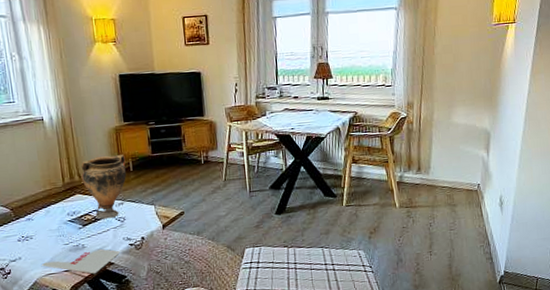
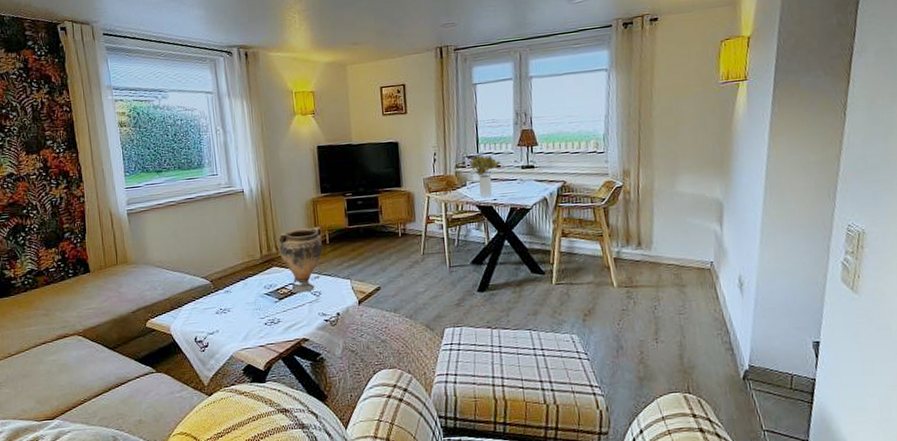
magazine: present [41,244,121,275] -> none [237,318,316,351]
flower bouquet: none [268,86,299,128] -> present [469,155,502,199]

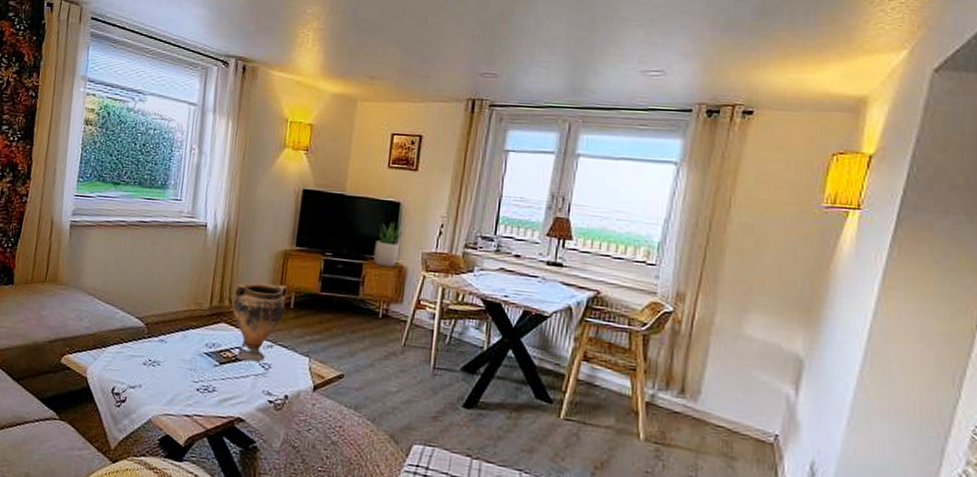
planter: none [384,157,405,197] -> present [372,221,402,269]
flower bouquet: present [469,155,502,199] -> none [481,237,523,293]

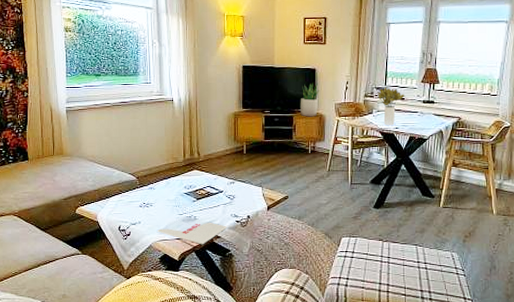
magazine: none [160,383,256,429] -> present [157,215,228,245]
vase: present [232,282,288,362] -> none [201,138,240,195]
flower bouquet: none [481,237,523,293] -> present [376,87,406,127]

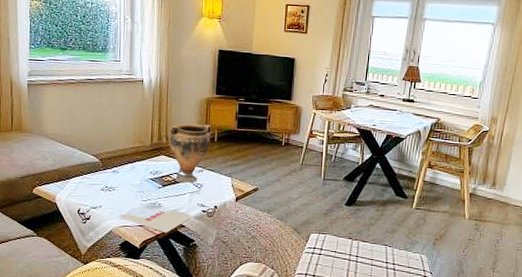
vase: none [201,138,240,195] -> present [169,123,212,183]
planter: present [300,82,319,117] -> none [276,72,297,109]
flower bouquet: present [376,87,406,127] -> none [355,82,386,123]

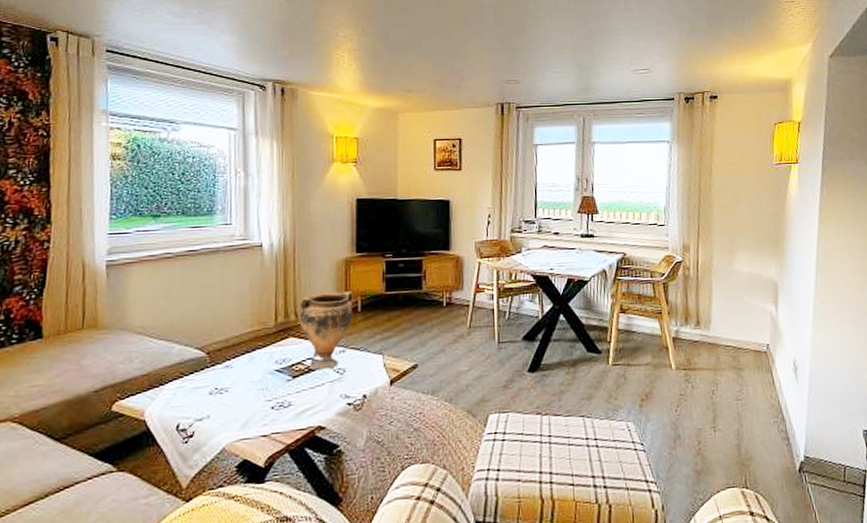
magazine: present [118,201,193,234] -> none [233,401,336,442]

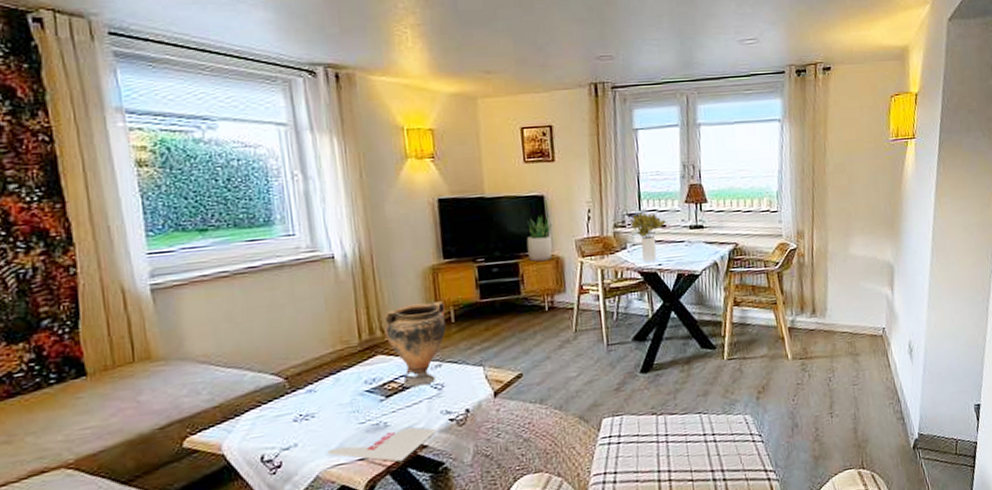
magazine: none [233,401,336,442] -> present [325,423,438,463]
planter: none [431,217,454,261] -> present [526,214,553,262]
flower bouquet: none [525,220,560,268] -> present [629,212,667,264]

